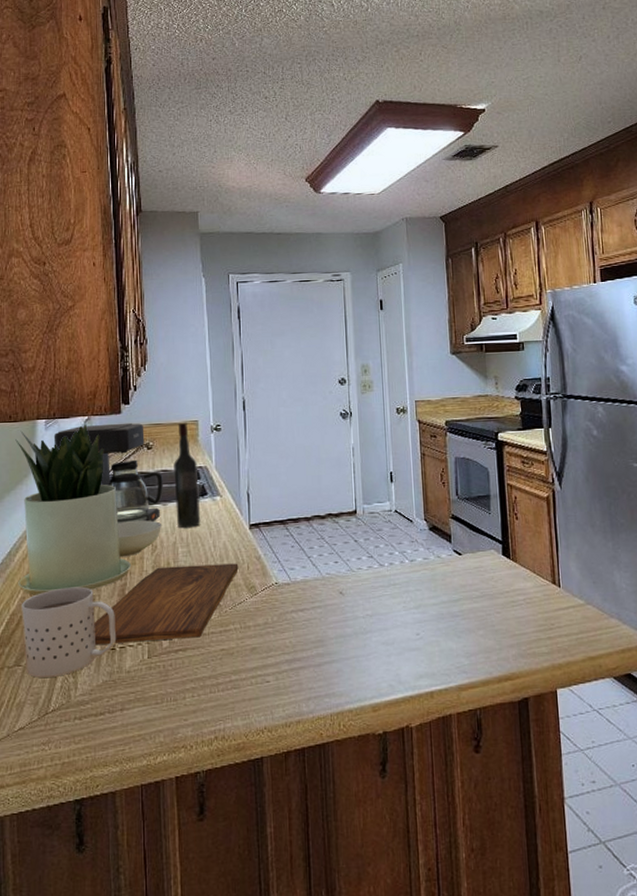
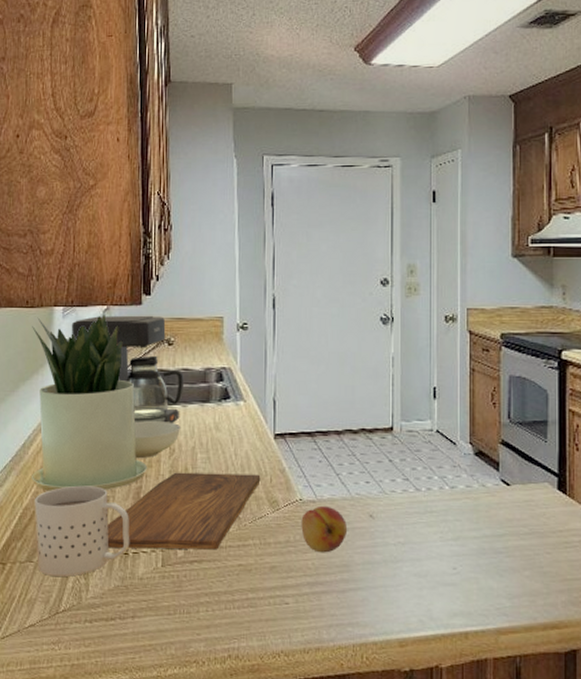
wine bottle: present [173,422,201,528] -> none [195,318,222,432]
fruit: none [277,587,321,631] -> present [301,505,348,553]

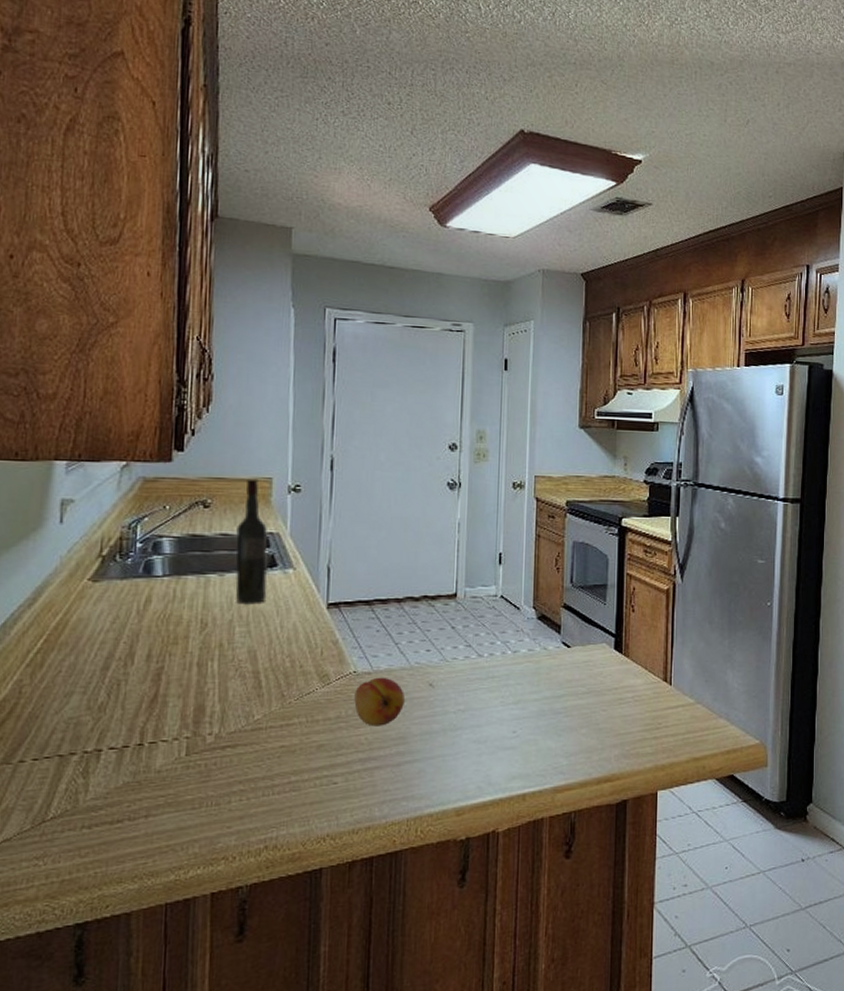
planter: present [32,315,148,491] -> none [14,472,173,678]
mug: present [34,485,130,578] -> none [16,669,147,779]
coffee maker: present [71,315,185,424] -> none [76,473,223,596]
cutting board: present [107,472,261,550] -> none [115,647,310,740]
bowl: present [134,421,180,459] -> none [156,593,215,635]
wine bottle: none [195,318,222,432] -> present [235,478,268,603]

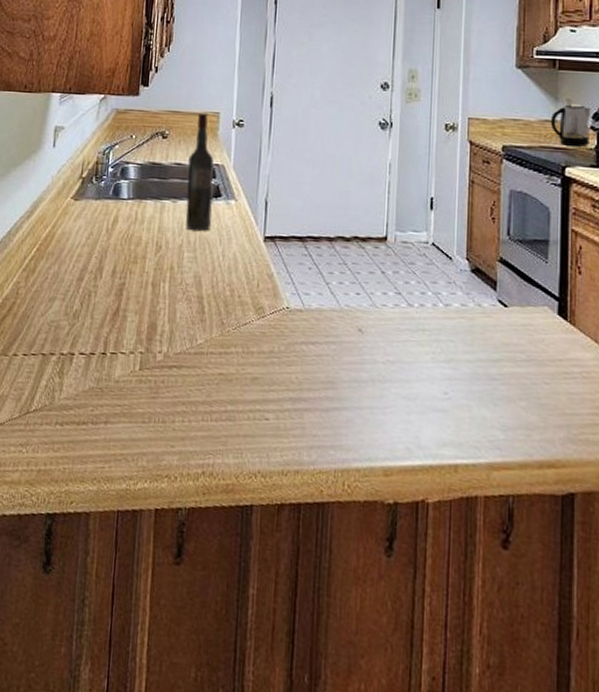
fruit: present [354,677,406,727] -> none [286,315,335,367]
kettle: none [609,460,645,499] -> present [550,103,591,147]

